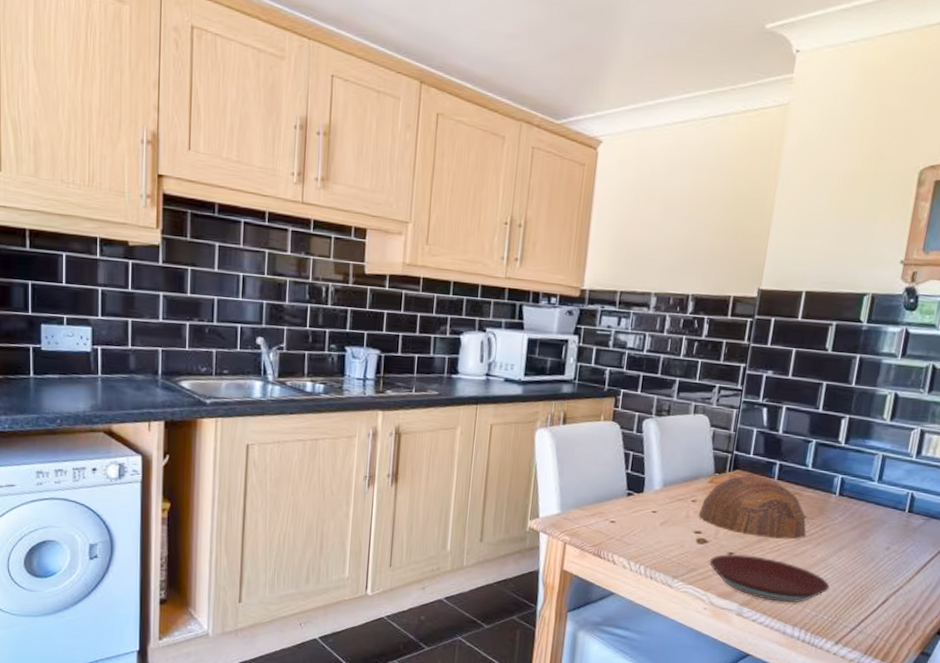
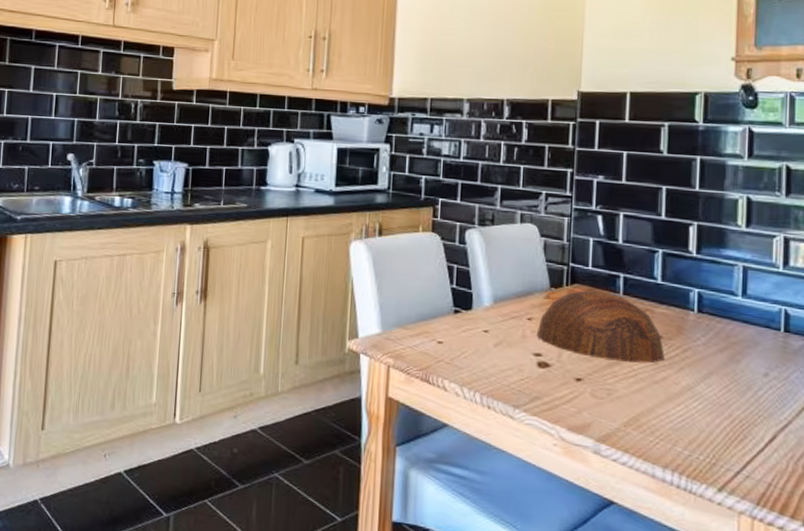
plate: present [709,554,830,603] -> none [554,380,701,440]

